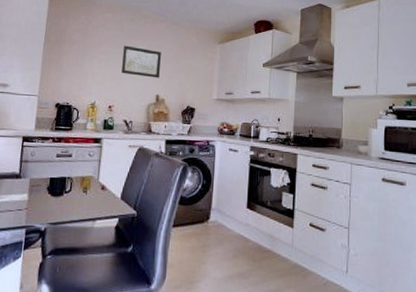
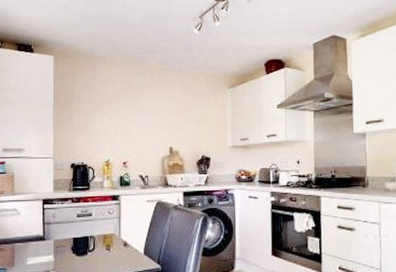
wall art: present [121,45,161,78] -> none [133,99,171,130]

